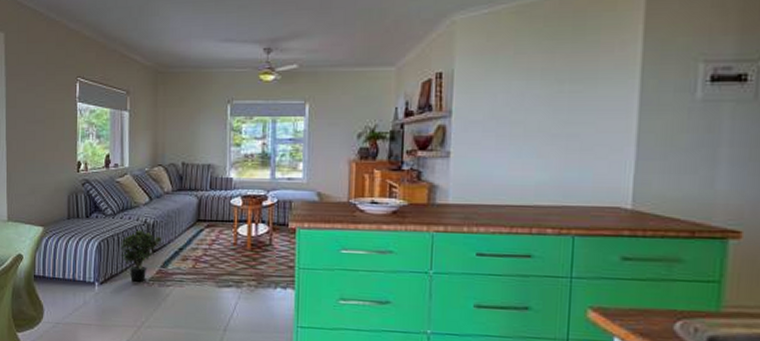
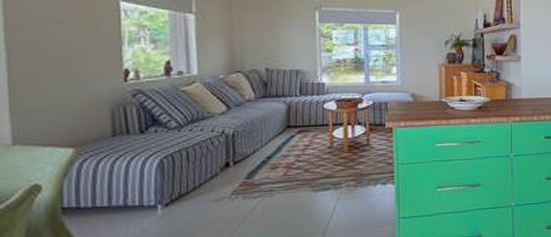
potted plant: present [121,229,163,282] -> none [191,141,246,198]

